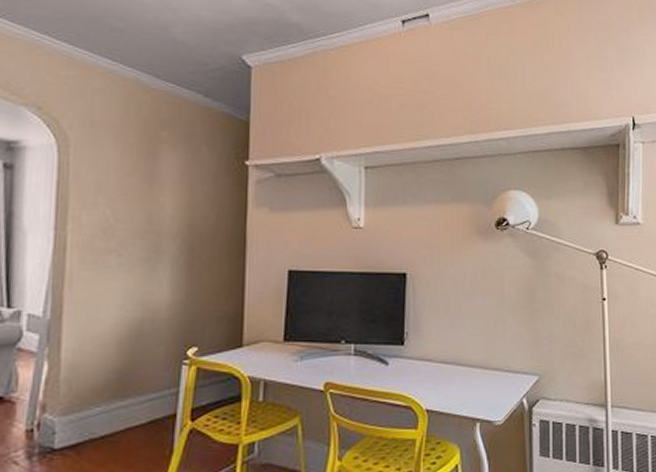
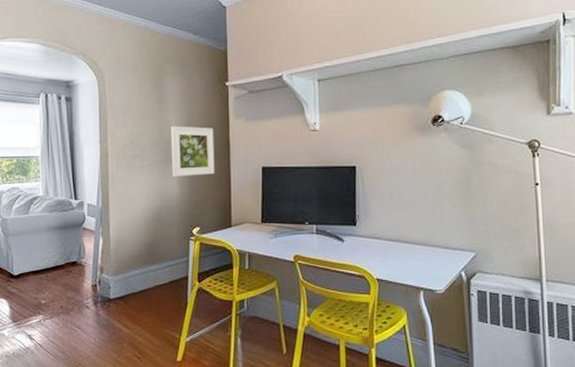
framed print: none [162,212,226,280] -> present [170,126,215,177]

